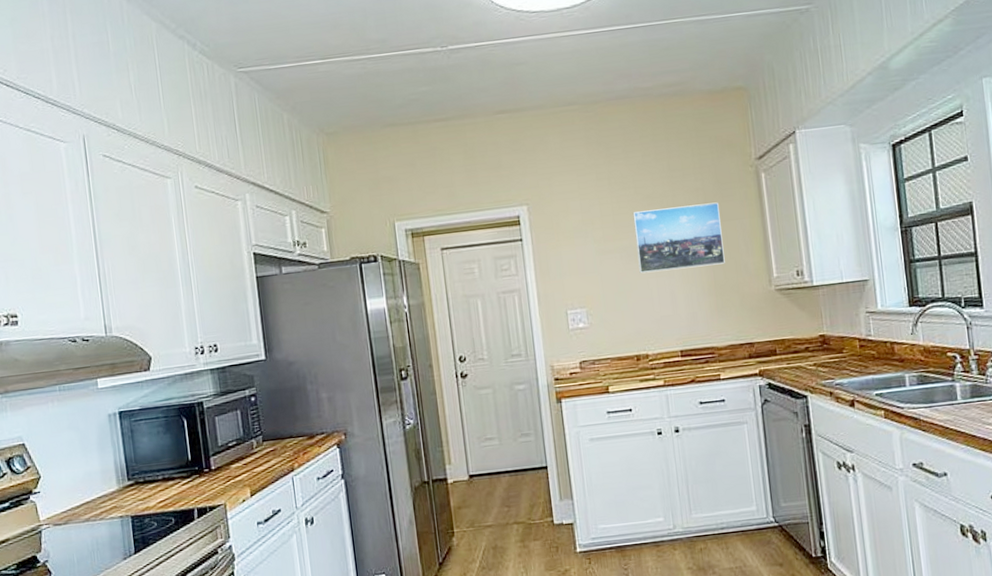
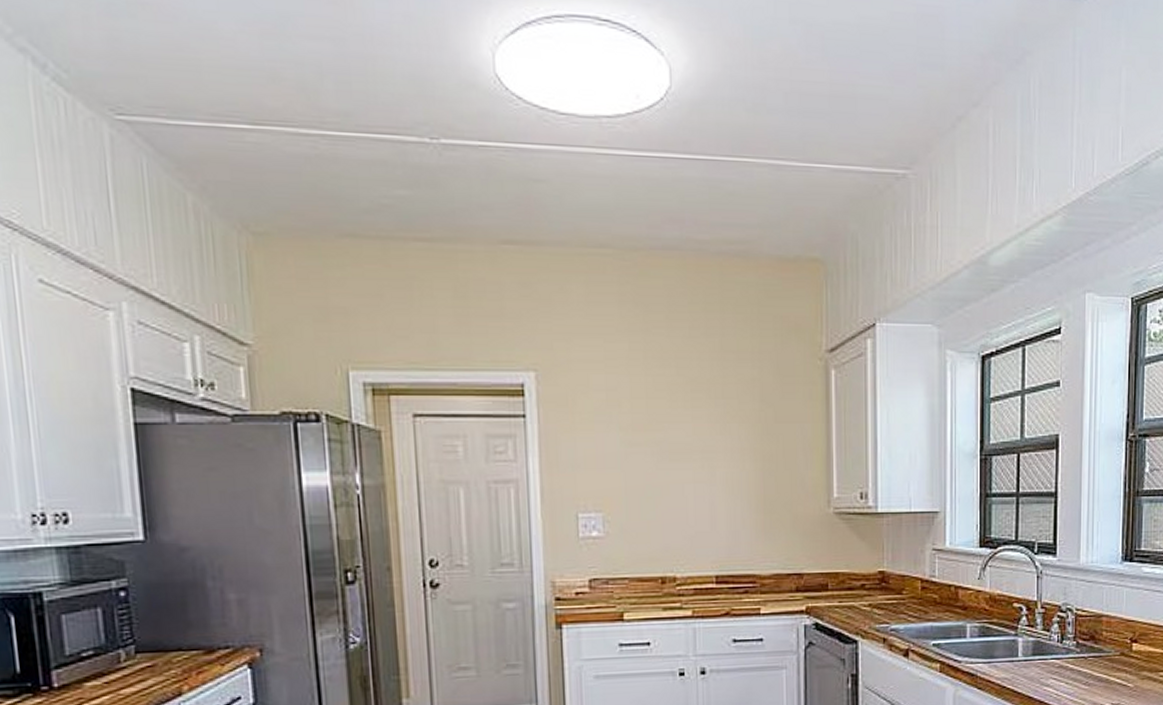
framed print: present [632,202,725,274] -> none [671,398,779,477]

